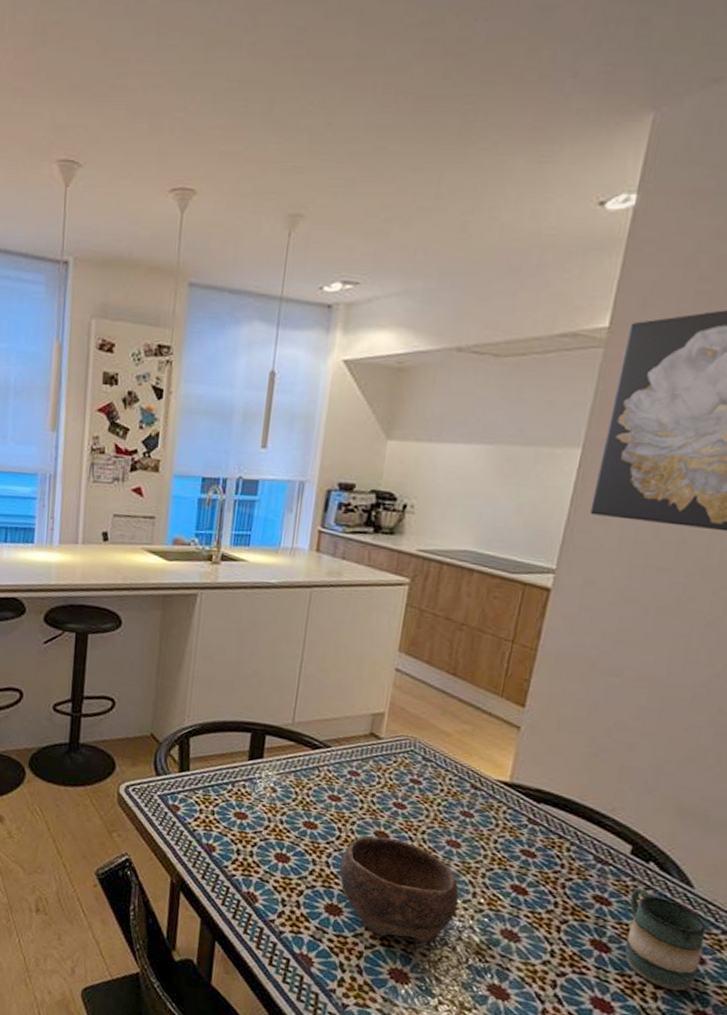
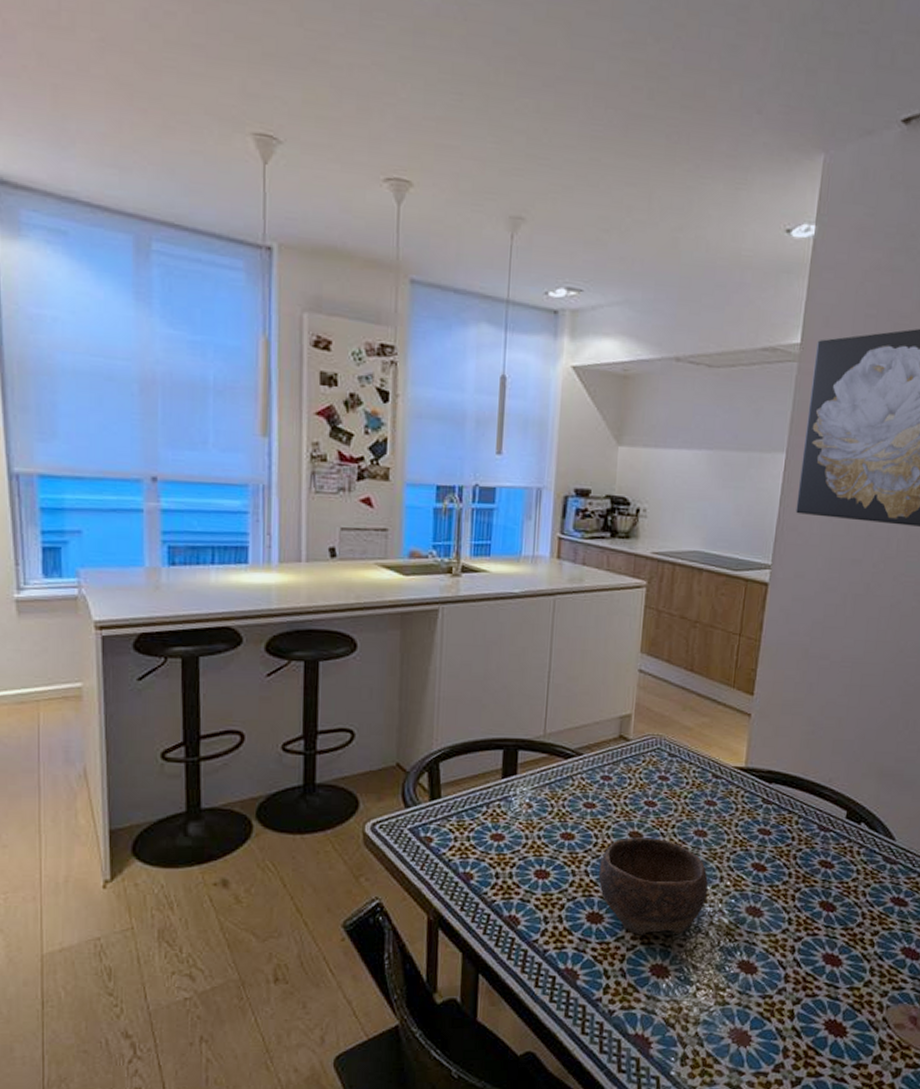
mug: present [624,888,707,991] -> none [846,848,907,934]

